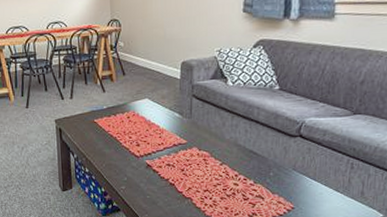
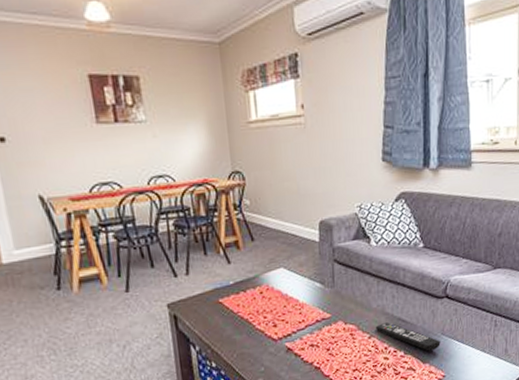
remote control: none [228,153,291,183] -> present [376,322,441,351]

